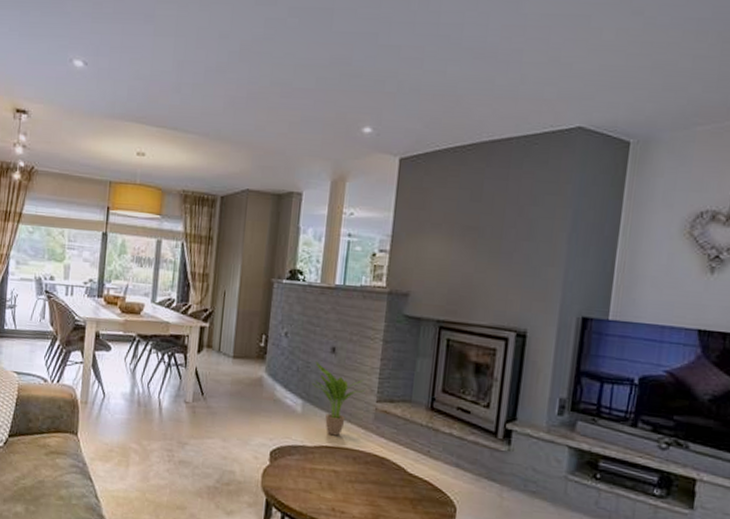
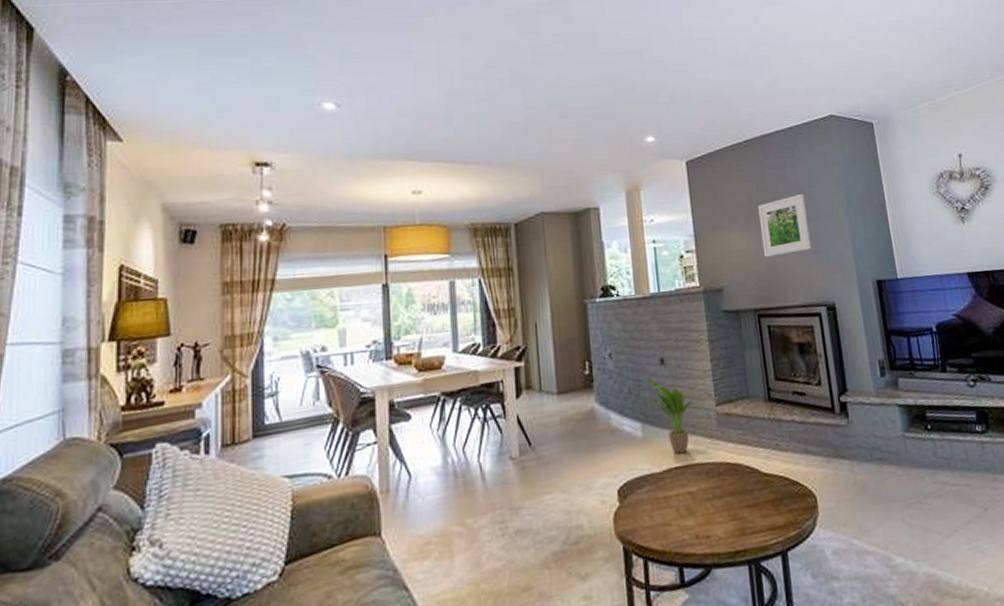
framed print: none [460,210,523,272] -> present [757,193,812,257]

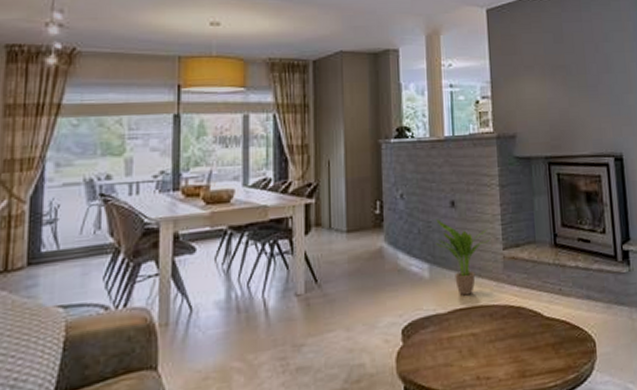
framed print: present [757,193,812,257] -> none [553,47,603,107]

